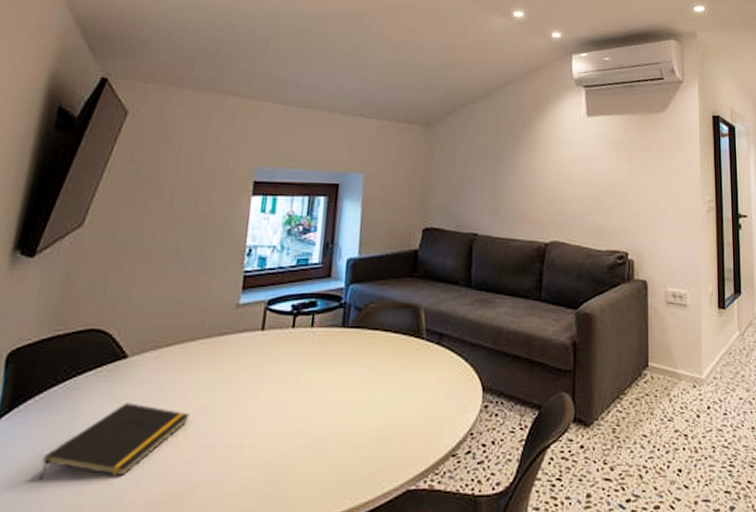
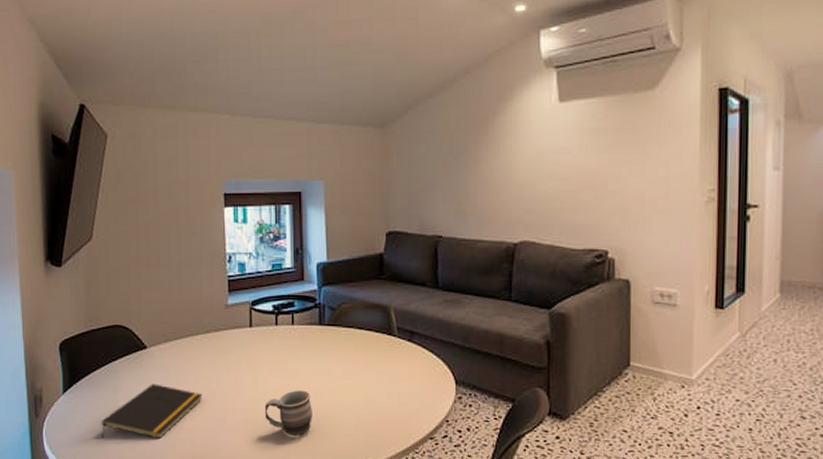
mug: none [264,404,323,462] -> present [264,390,312,436]

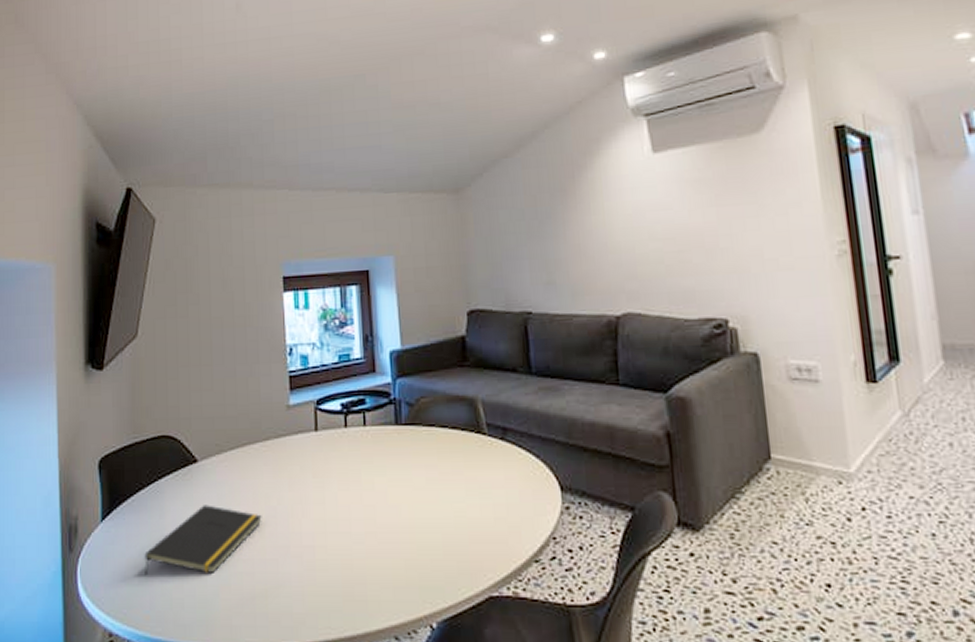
mug: present [264,390,312,436] -> none [334,506,392,564]

